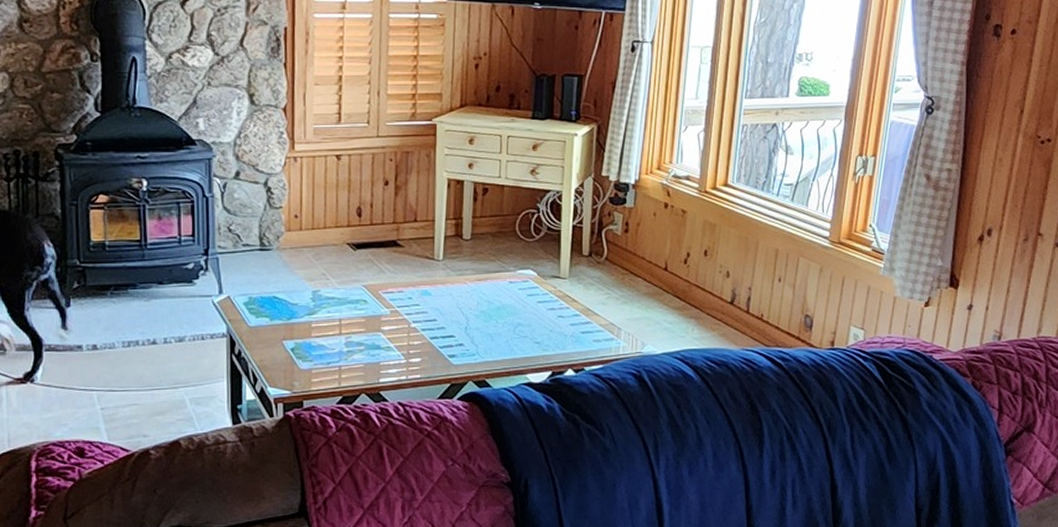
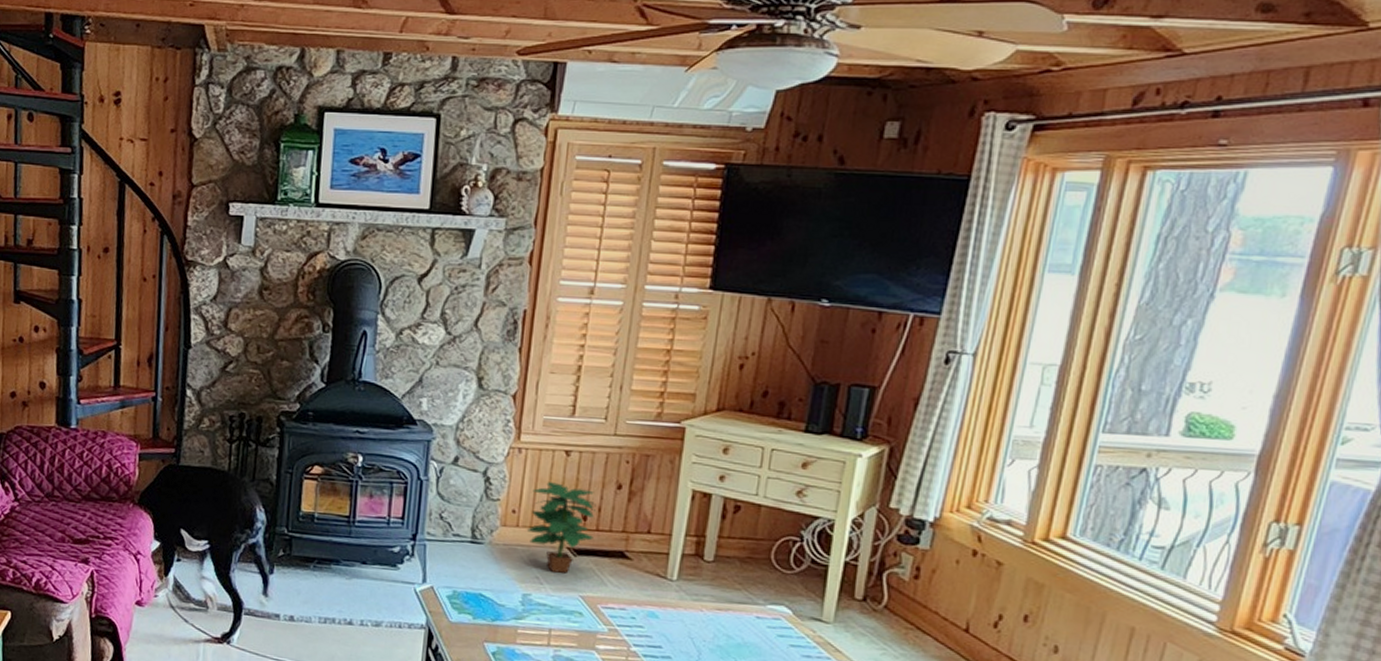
potted plant: none [309,185,371,267] -> present [526,482,599,574]

